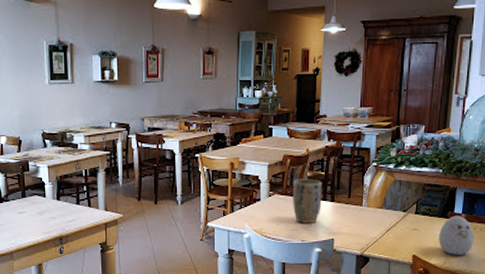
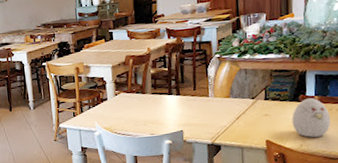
plant pot: present [292,179,322,223] -> none [137,75,168,118]

